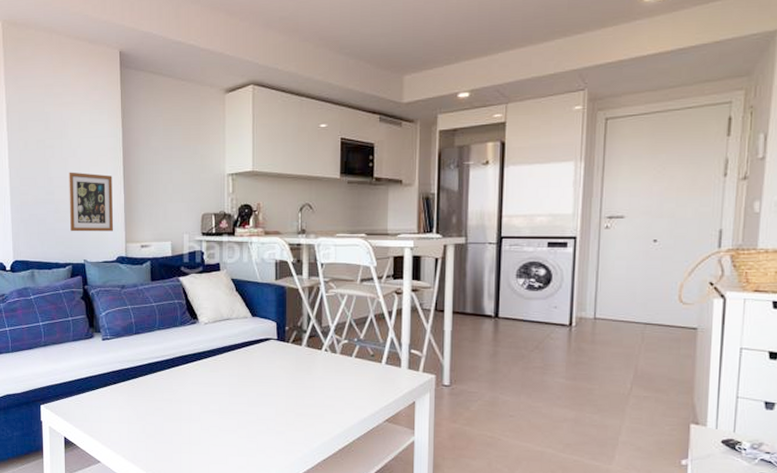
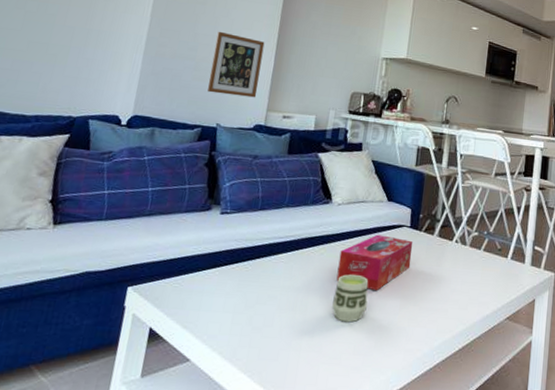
tissue box: none [213,349,282,400] -> present [336,234,414,291]
cup: none [213,386,245,429] -> present [332,274,368,323]

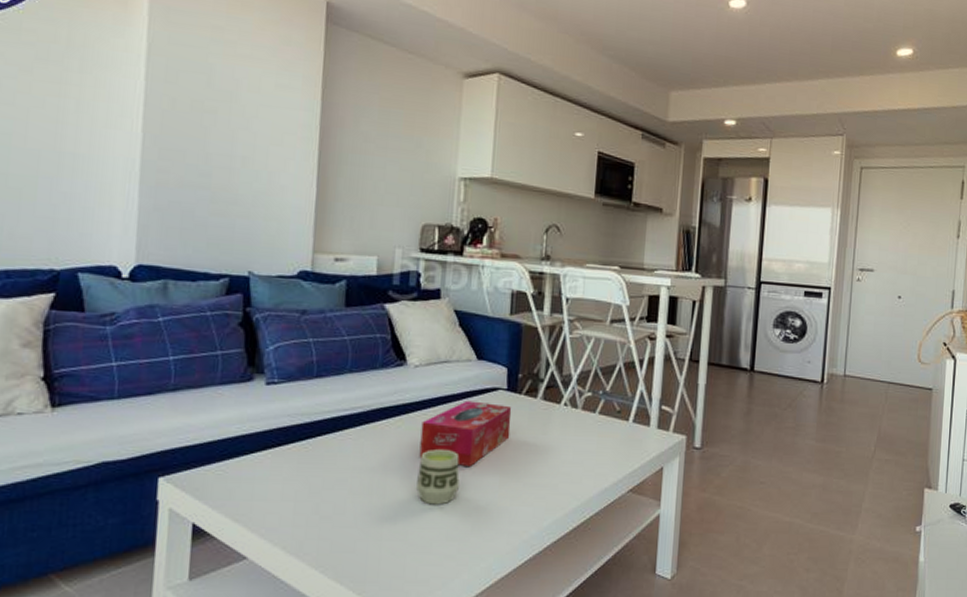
picture frame: present [207,31,265,98] -> none [231,149,302,236]

